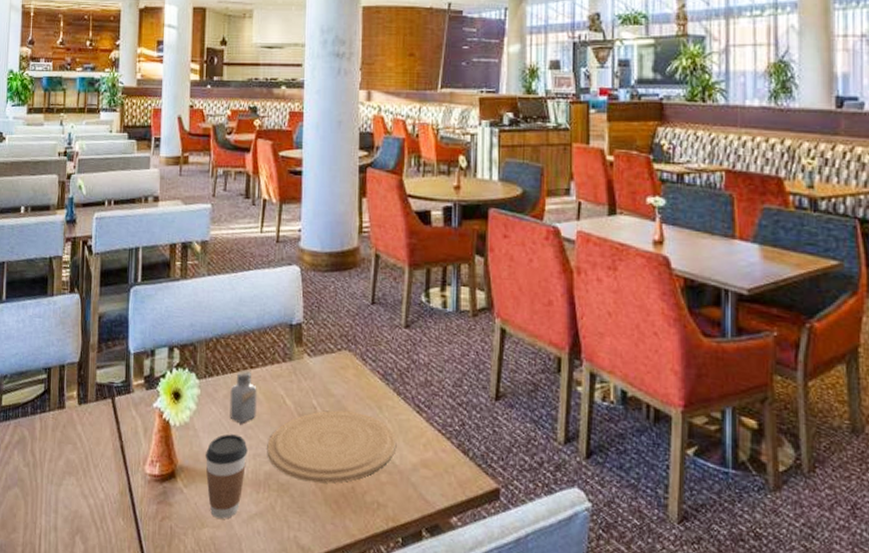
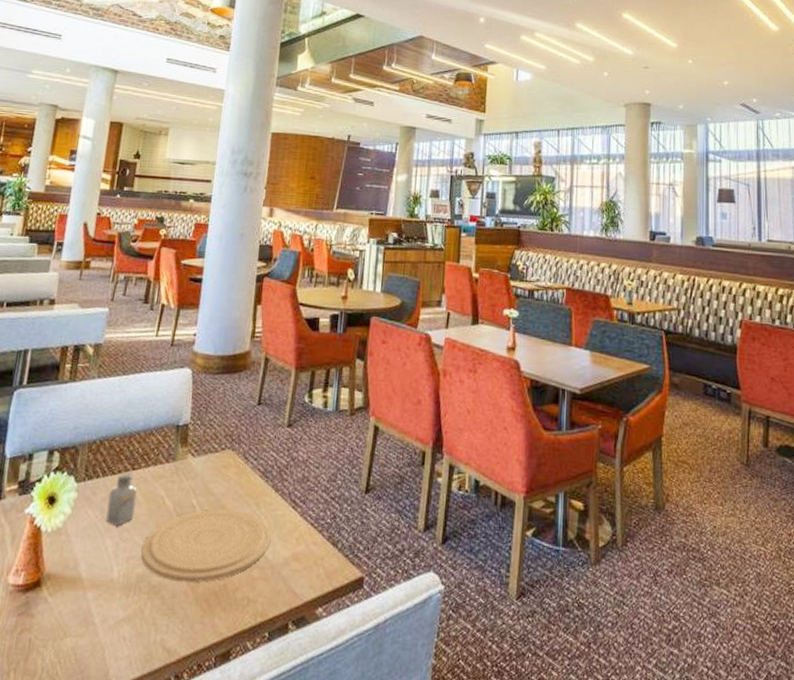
coffee cup: present [206,434,248,519] -> none [74,537,122,627]

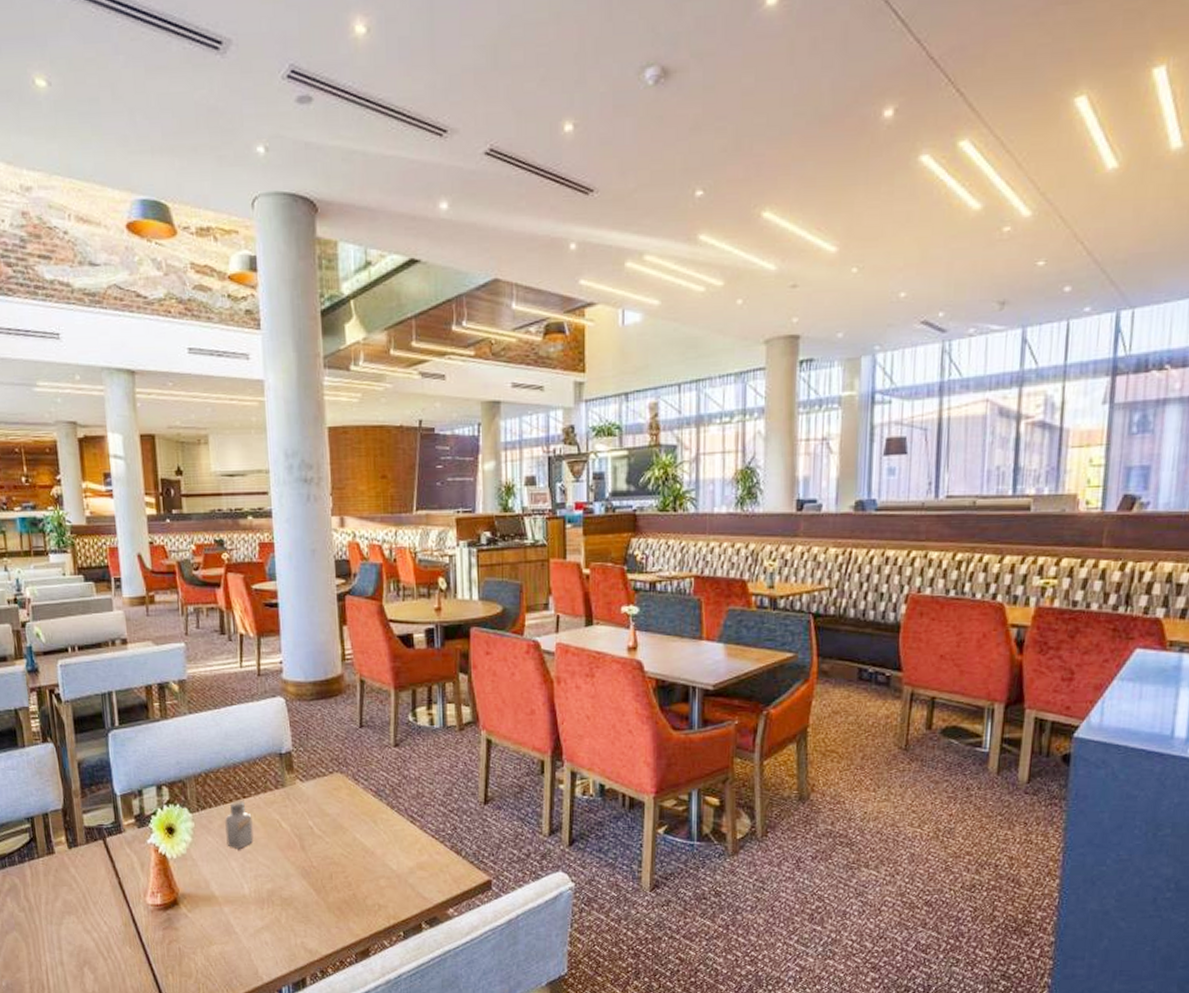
plate: present [141,508,270,583] -> none [267,828,392,894]

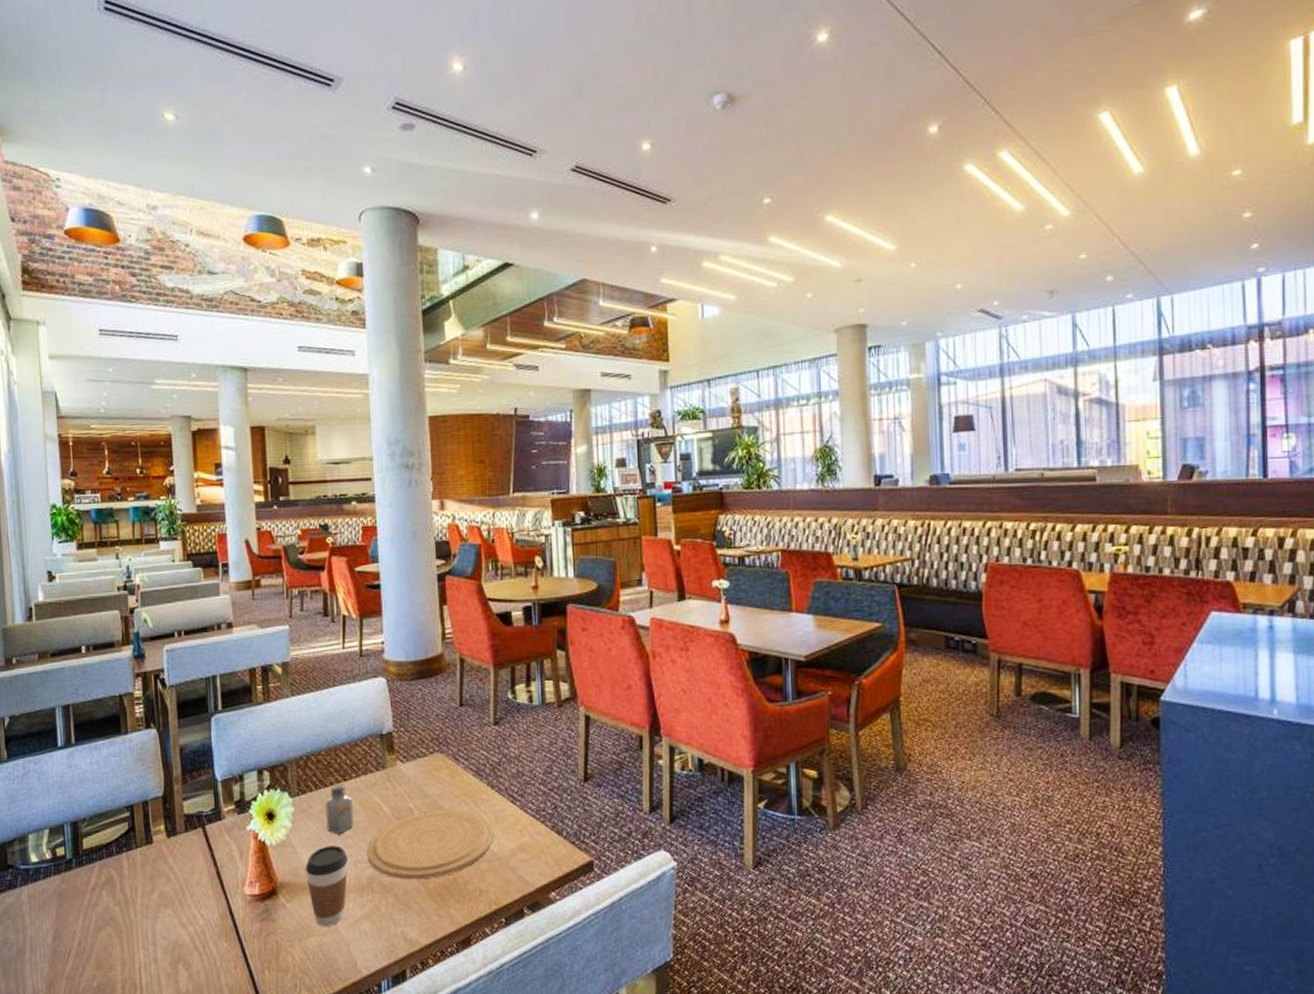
coffee cup: none [206,860,248,935] -> present [306,845,348,926]
plate: none [267,828,392,894] -> present [367,809,493,880]

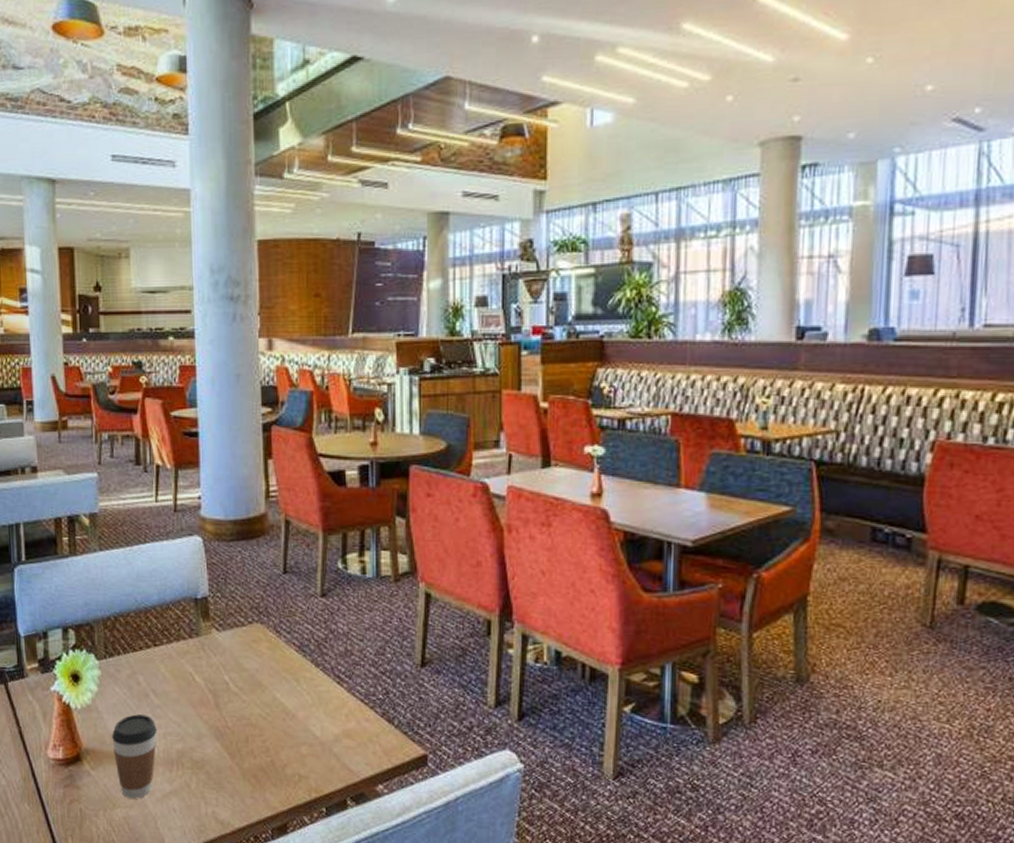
saltshaker: present [325,783,354,834] -> none [134,648,164,703]
plate: present [367,809,493,880] -> none [177,685,316,759]

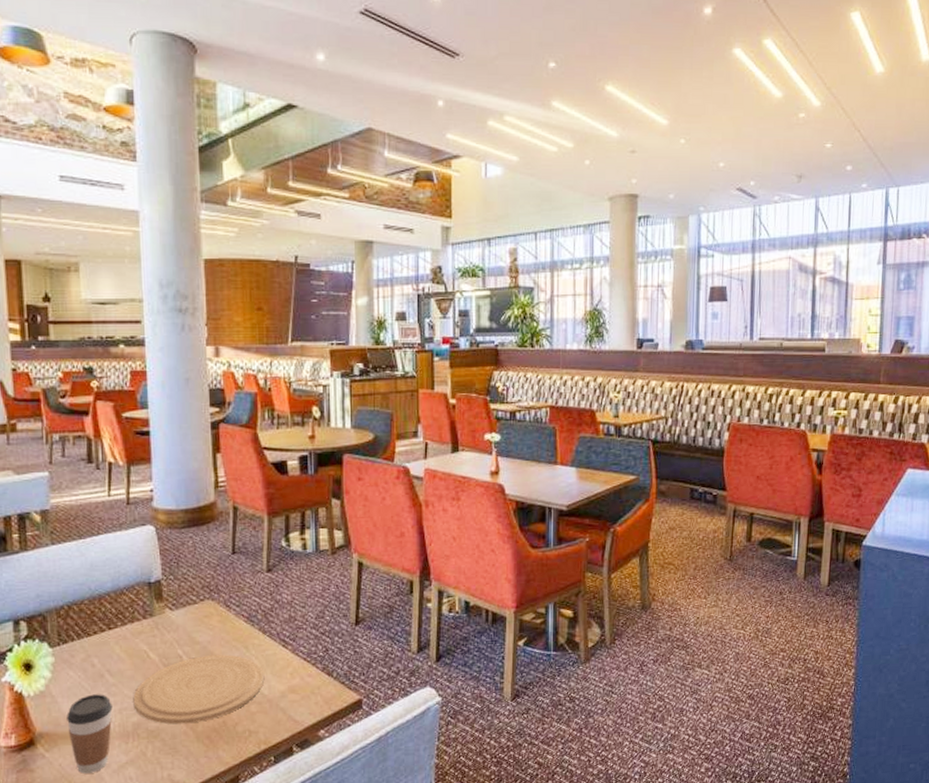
plate: none [177,685,316,759] -> present [133,655,264,725]

